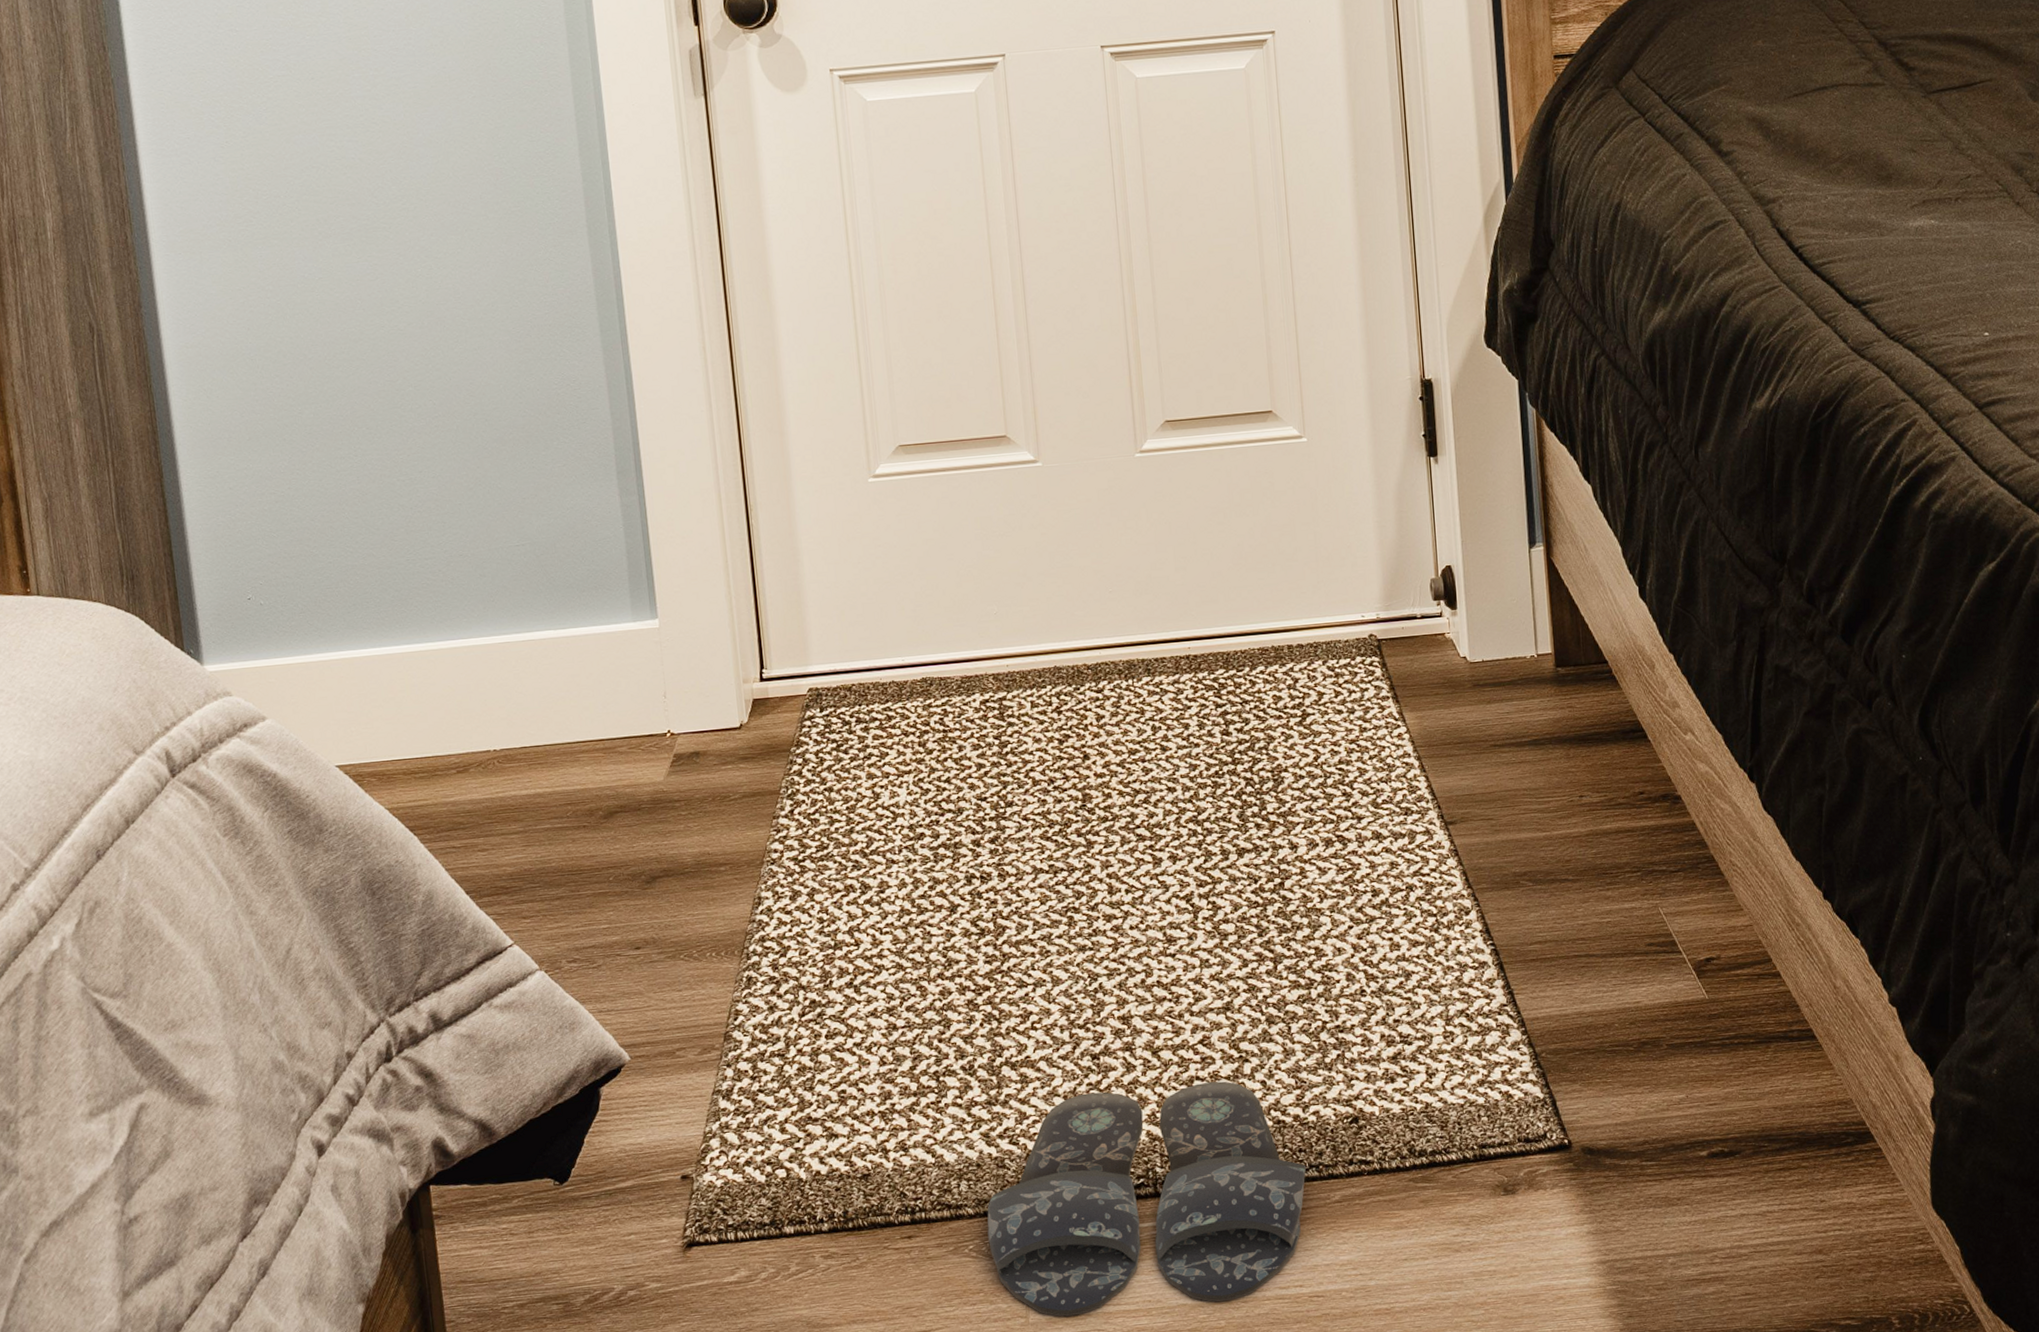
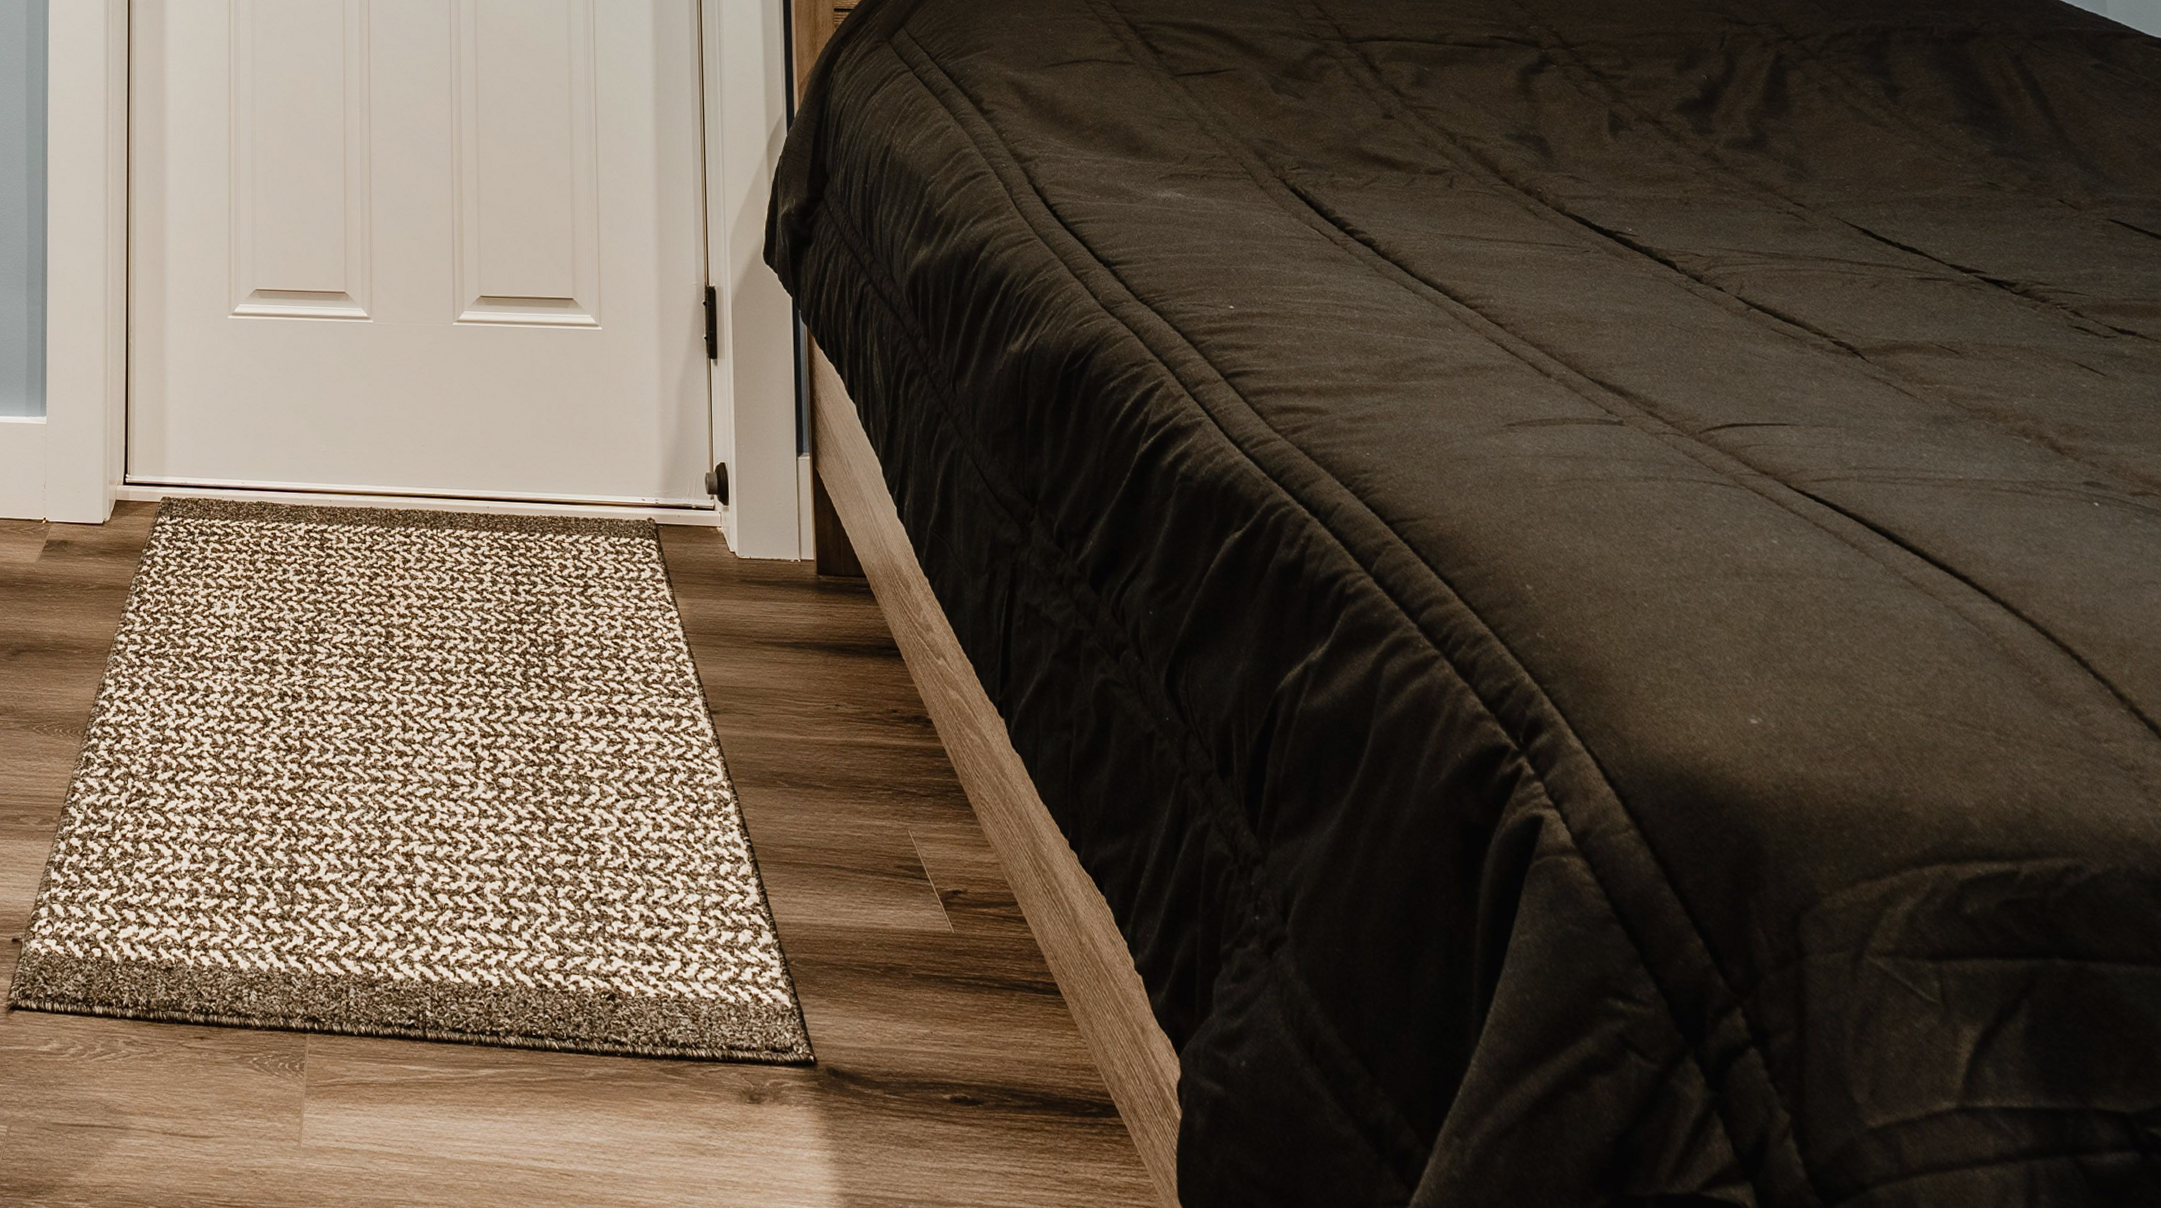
slippers: present [987,1081,1307,1317] -> none [271,923,565,1162]

